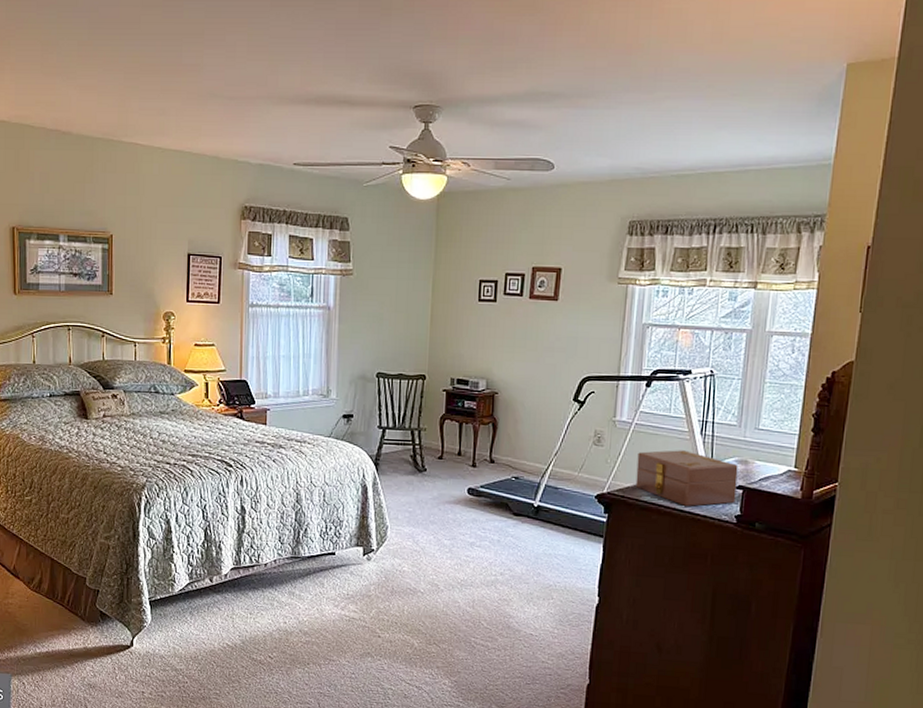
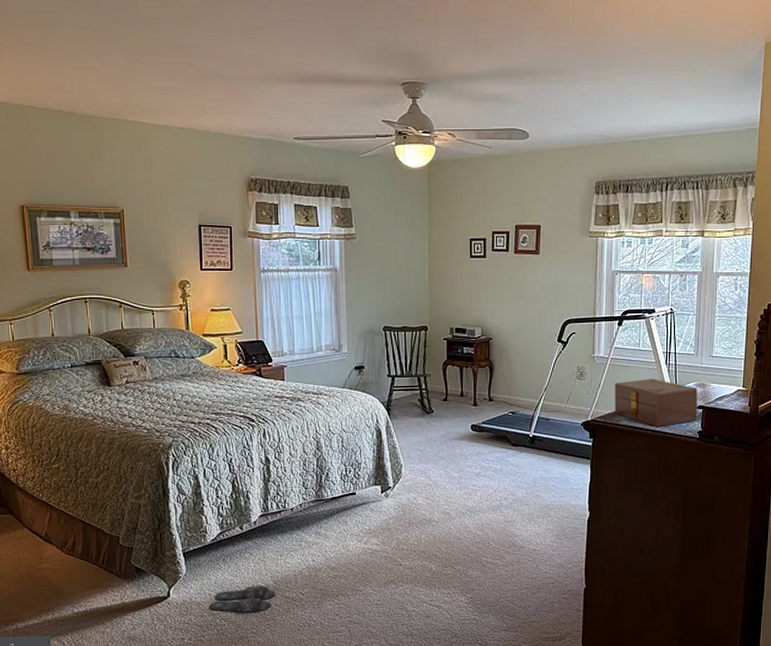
slippers: none [172,643,243,673] -> present [208,586,276,613]

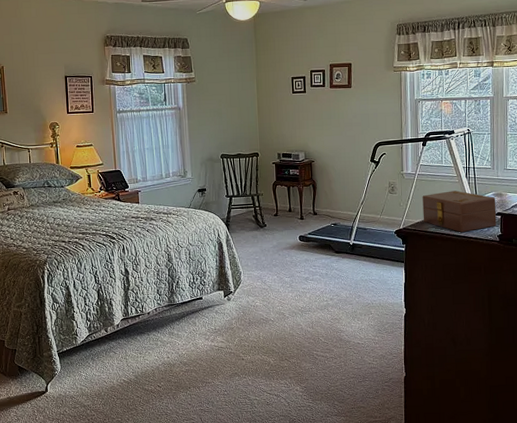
slippers: present [208,586,276,613] -> none [80,380,137,404]

